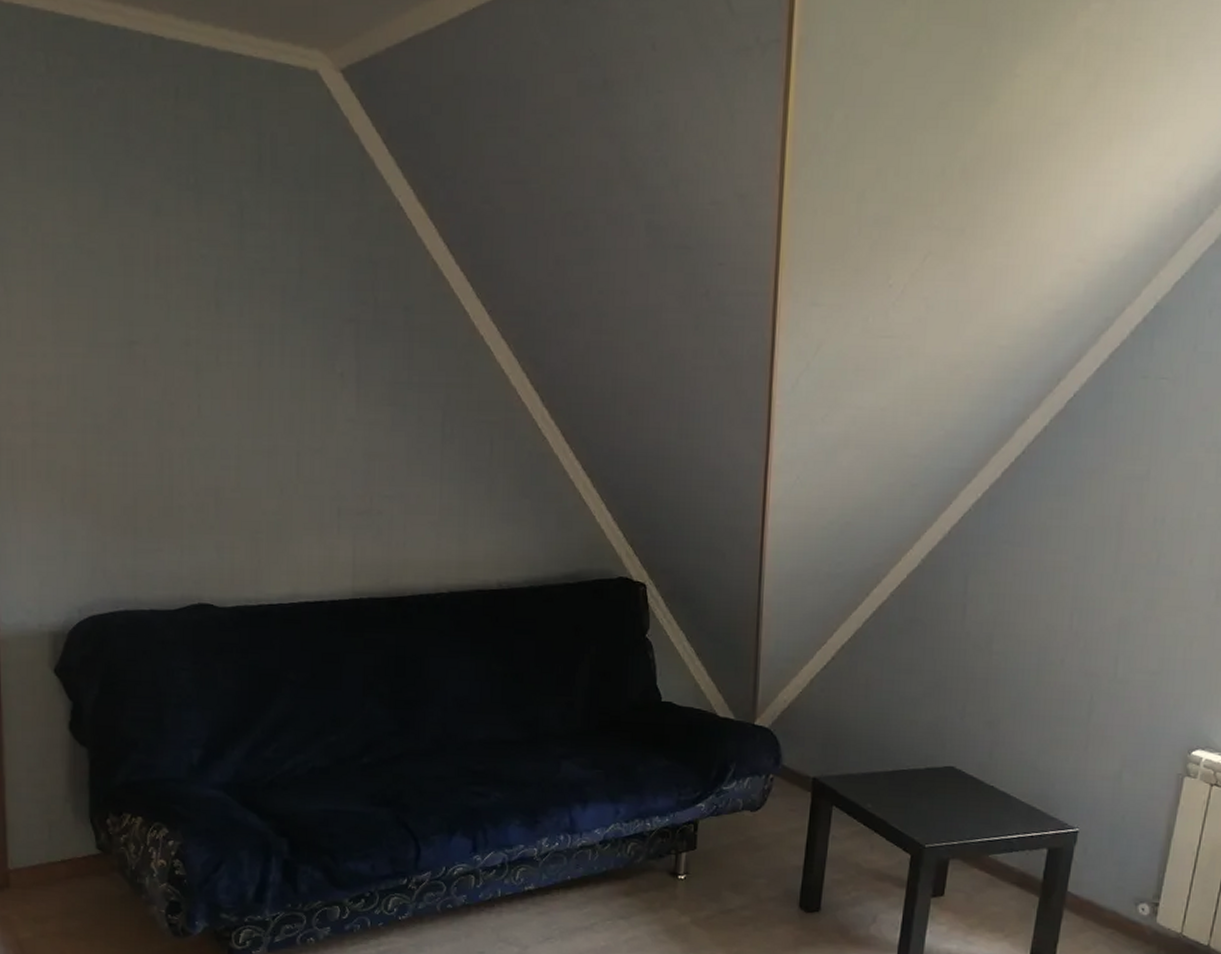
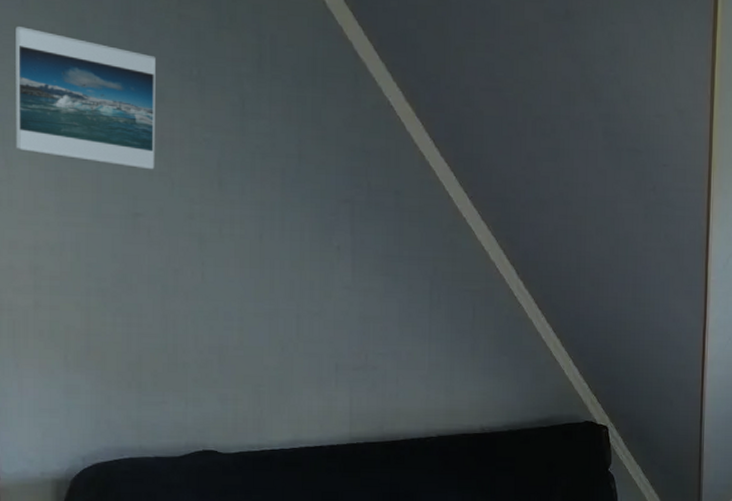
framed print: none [14,139,152,292] -> present [15,25,156,170]

